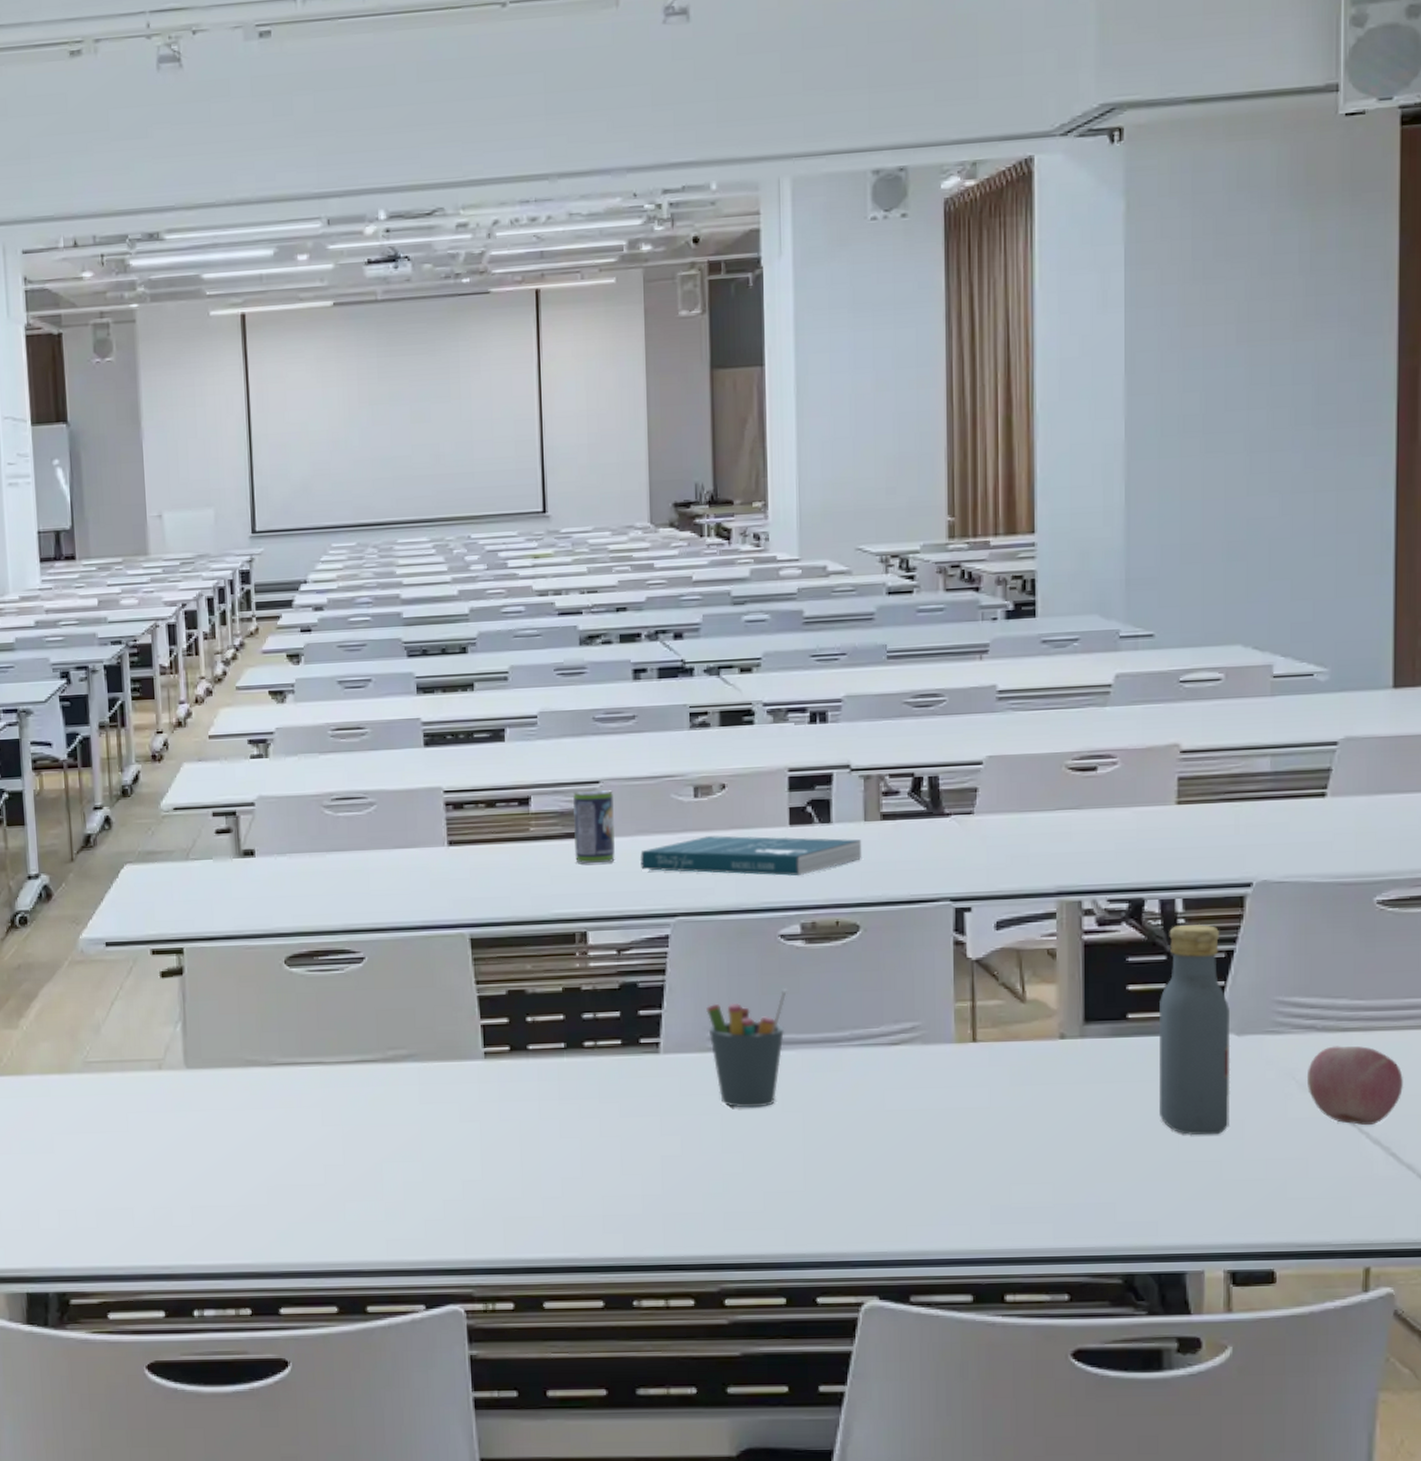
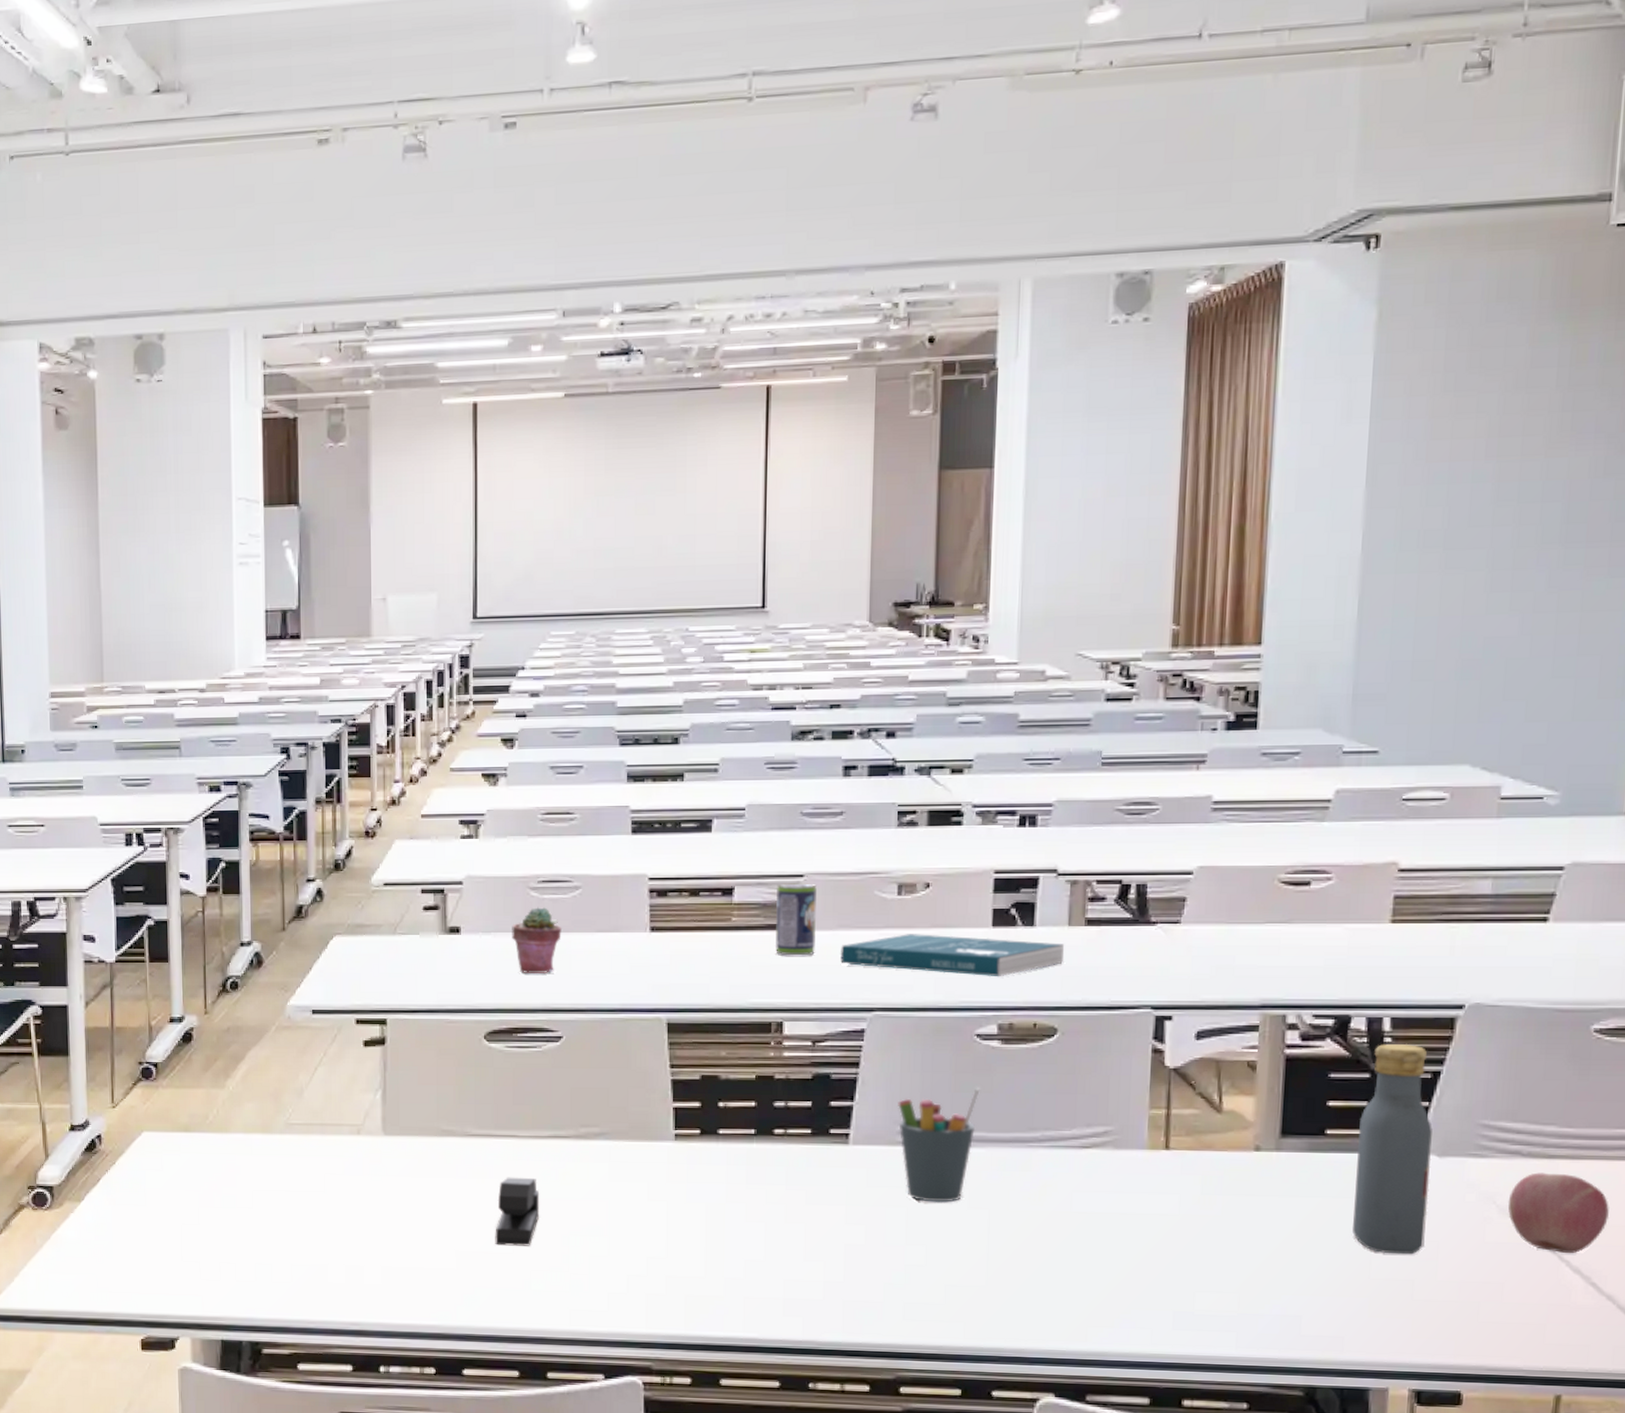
stapler: none [305,1105,351,1177] -> present [495,1177,540,1246]
potted succulent: none [307,825,358,894] -> present [512,906,562,973]

